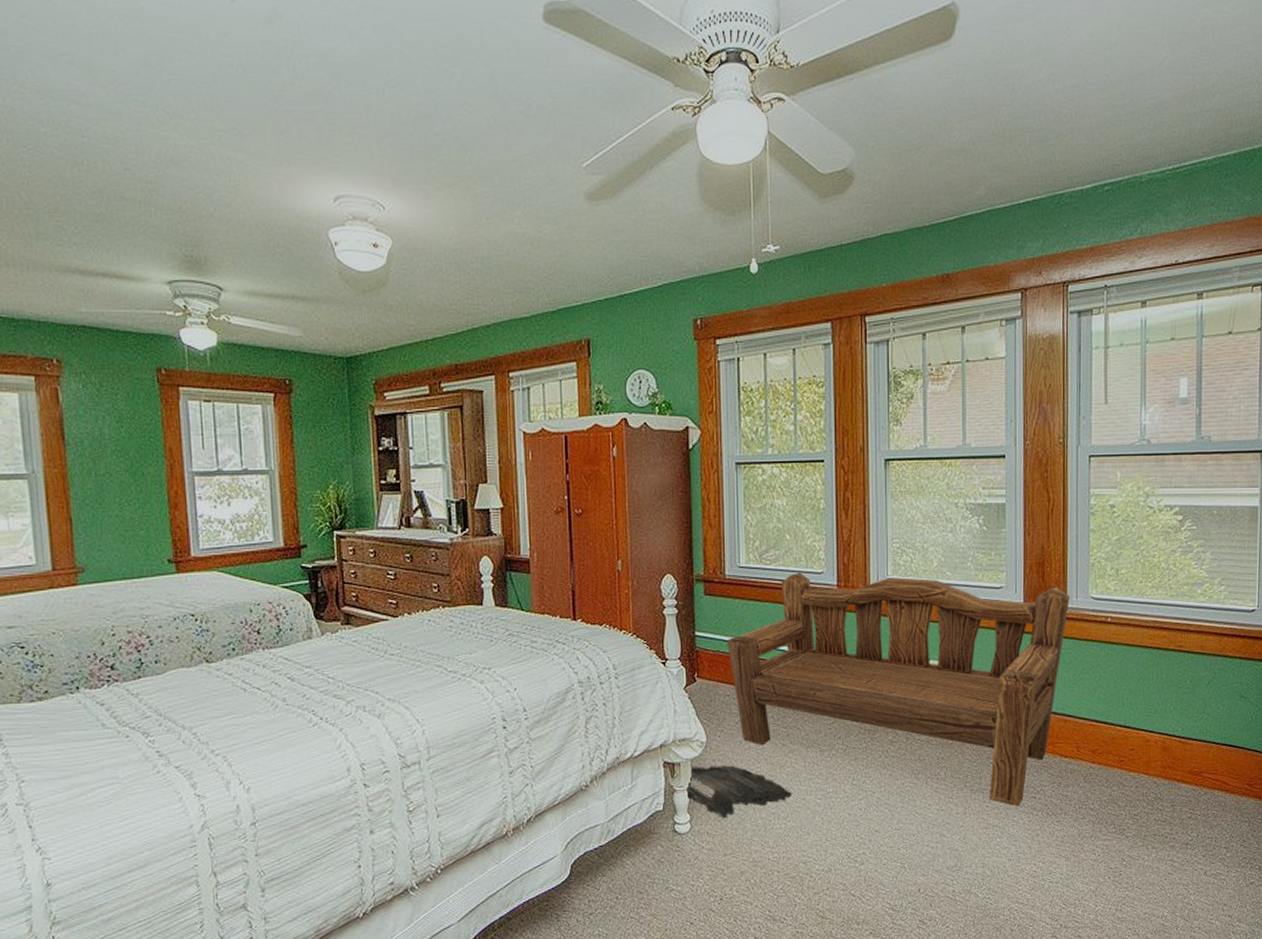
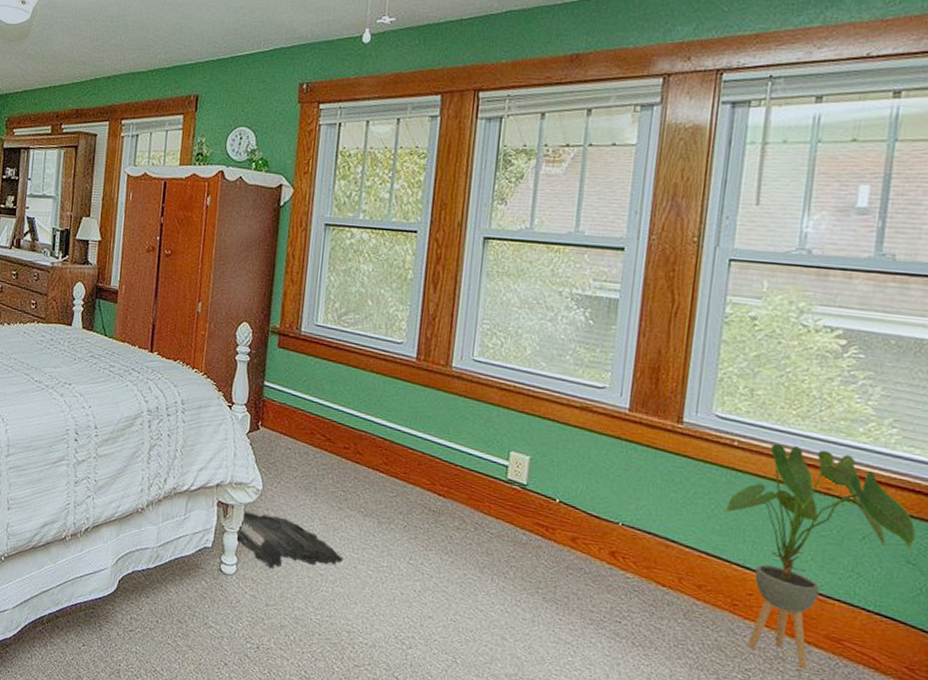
bench: present [726,572,1070,807] -> none [294,339,688,628]
house plant: none [1105,613,1244,804] -> present [723,444,916,670]

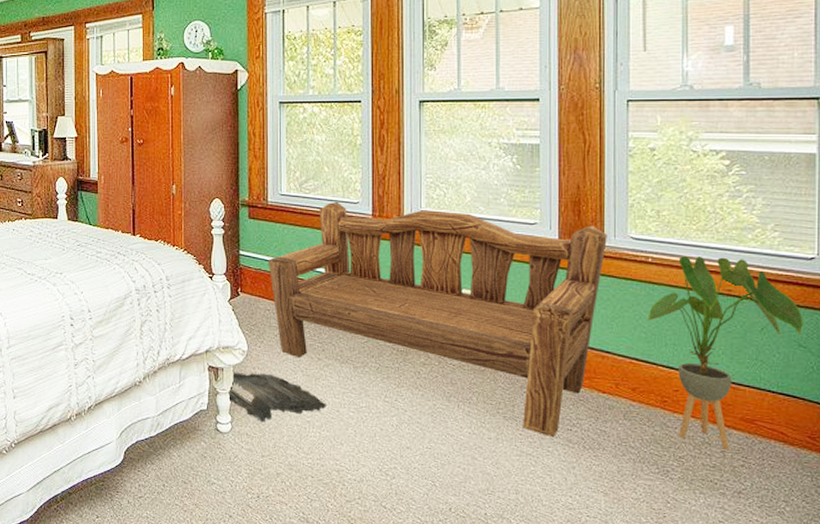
bench: none [294,339,688,628] -> present [267,201,607,438]

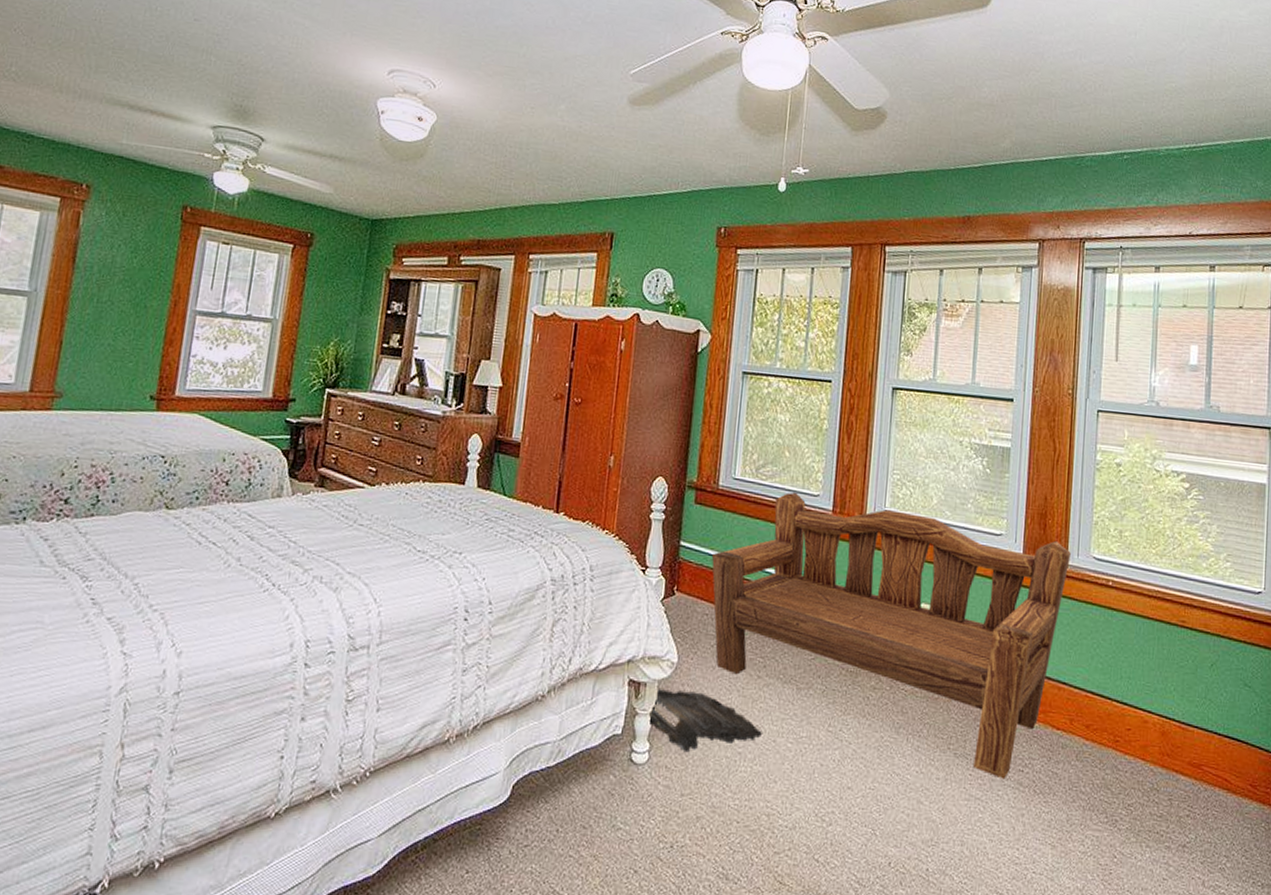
house plant: present [646,256,803,451] -> none [1103,582,1249,798]

